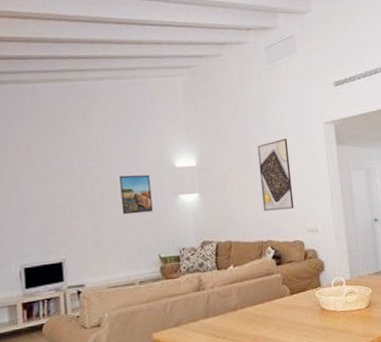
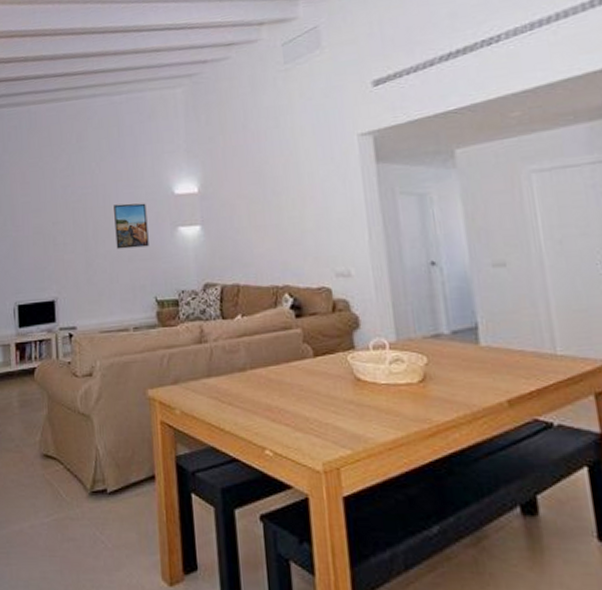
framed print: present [257,138,295,212] -> none [271,156,319,249]

